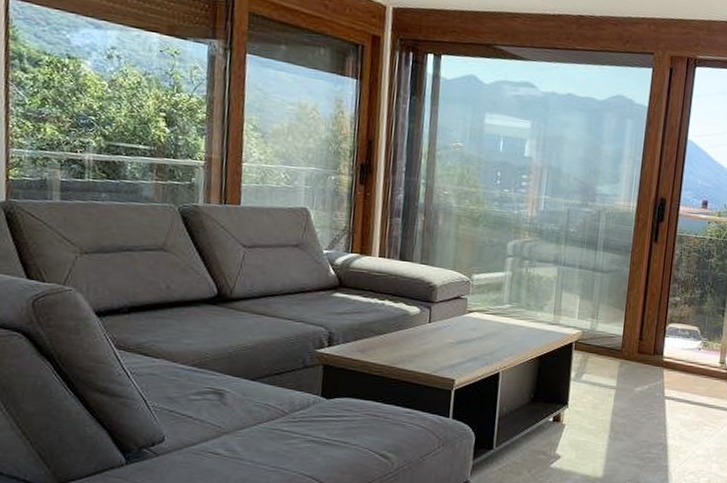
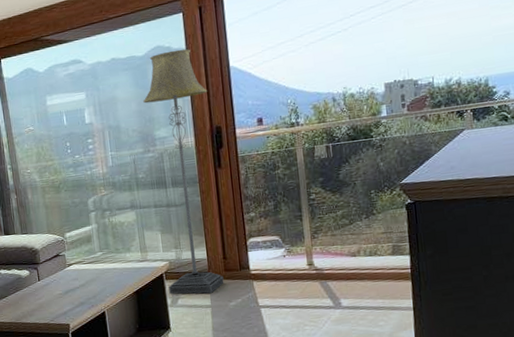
floor lamp: none [575,103,661,374] -> present [143,49,224,295]

